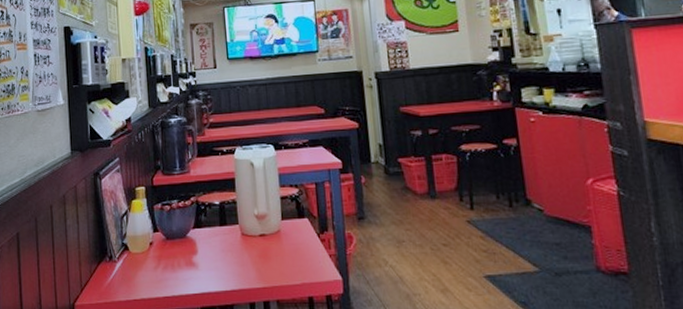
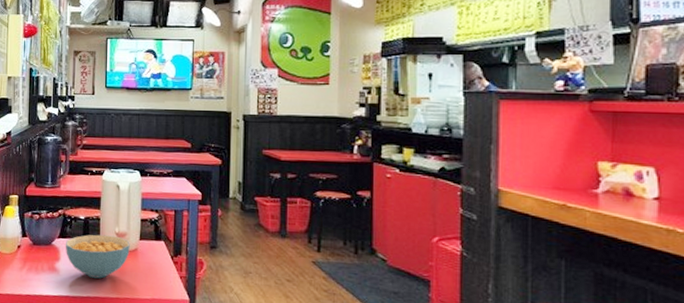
cereal bowl: none [201,219,272,269] -> present [65,234,130,279]

